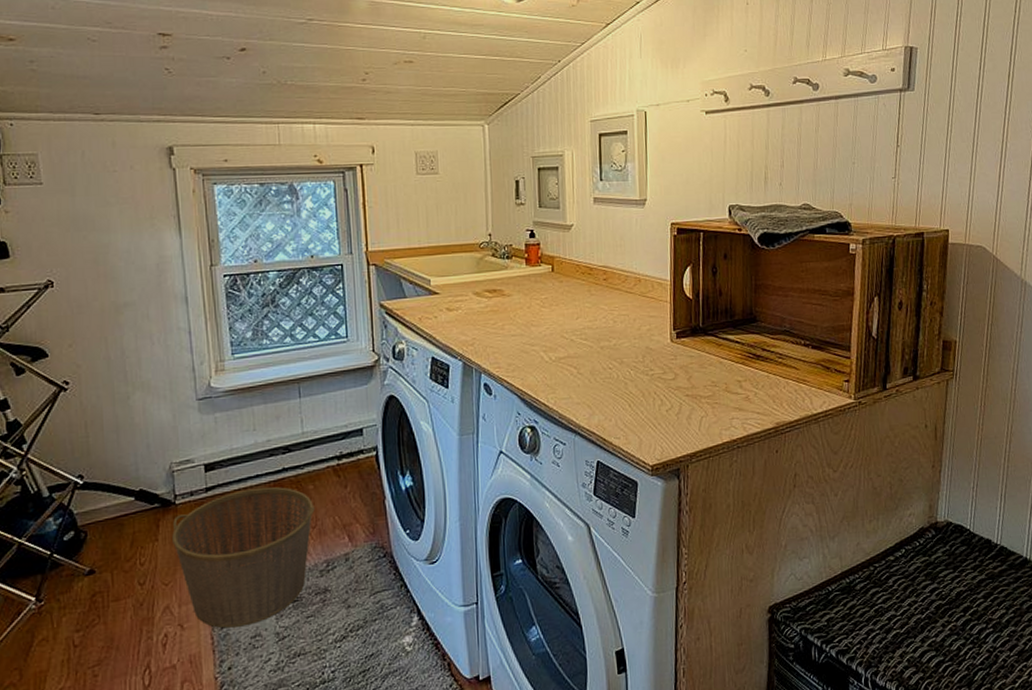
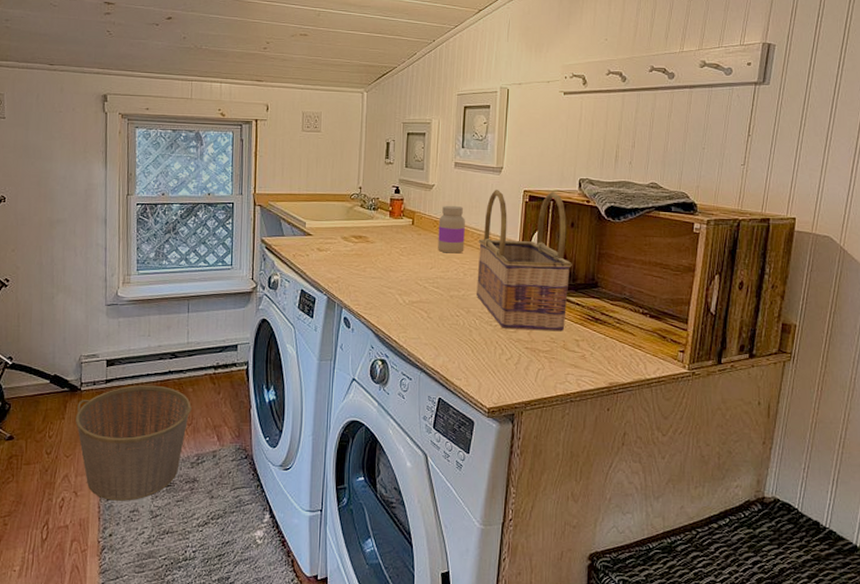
jar: none [581,246,612,300] -> present [438,205,465,254]
basket: none [626,222,728,377] -> present [477,190,572,332]

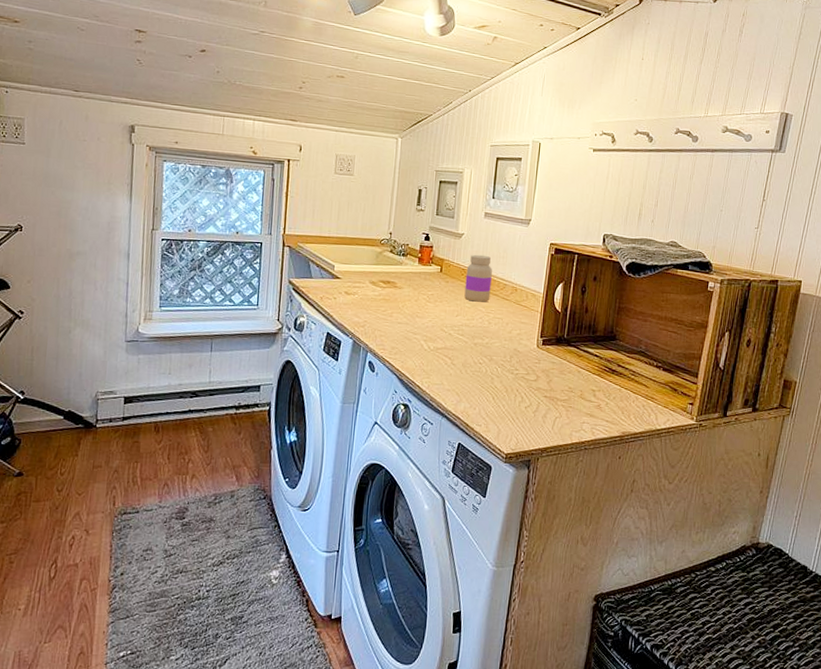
basket: present [75,385,192,501] -> none [89,423,211,540]
basket: present [477,190,572,332] -> none [500,241,593,382]

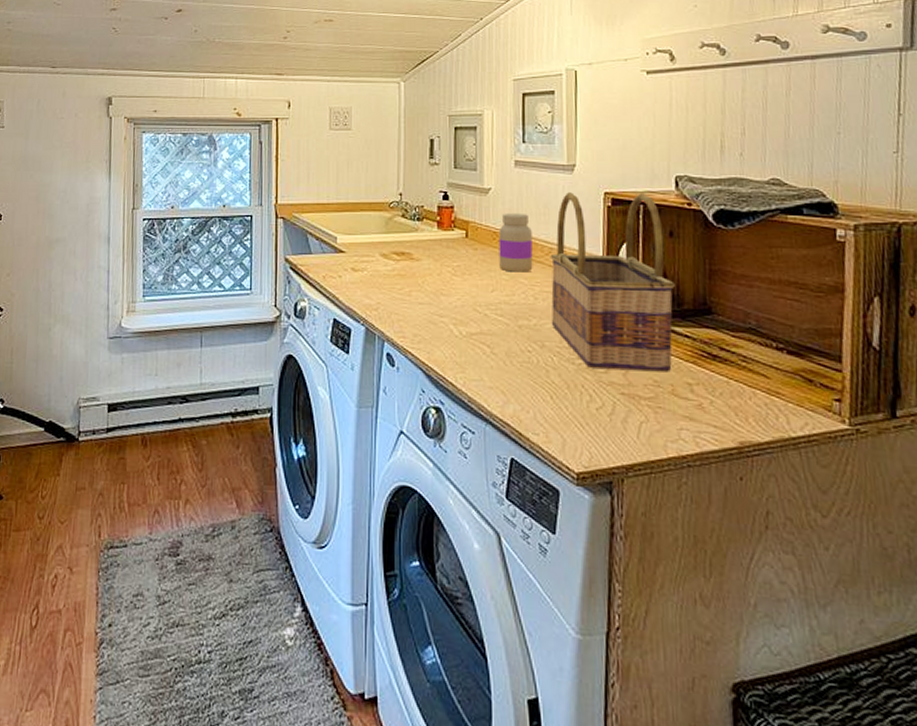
basket: none [500,241,593,382] -> present [550,192,675,372]

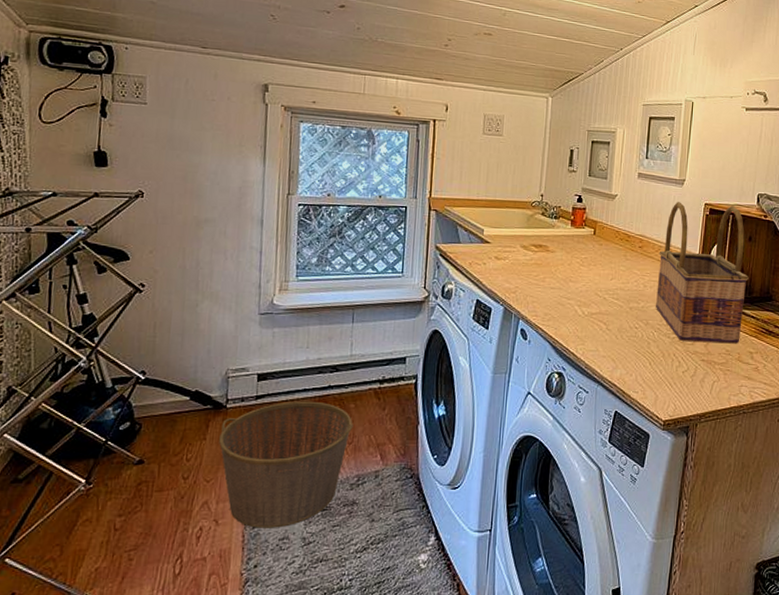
basket: none [72,435,206,582] -> present [219,401,353,528]
jar: present [498,212,533,272] -> none [619,216,647,265]

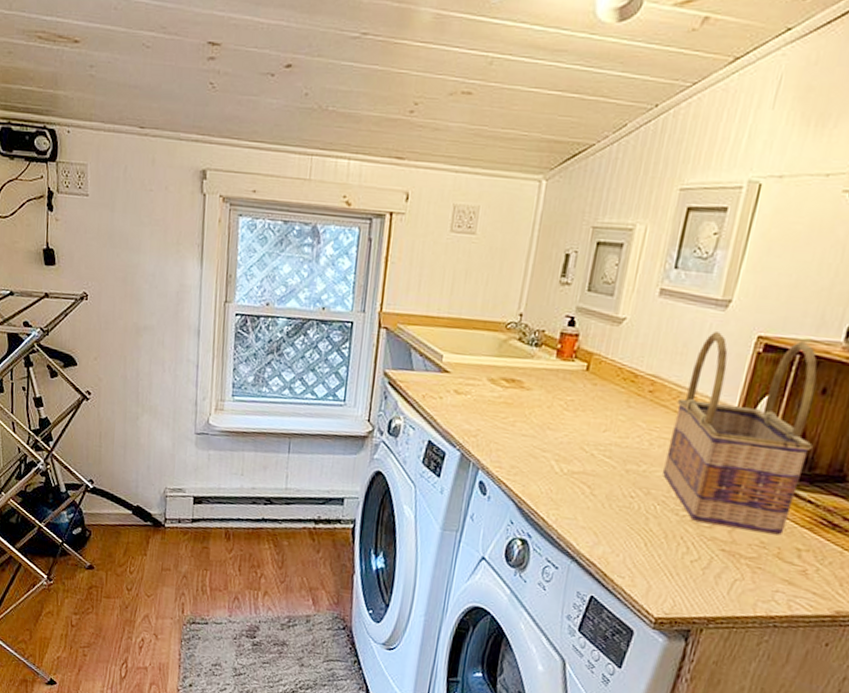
basket: present [219,401,353,528] -> none [158,529,286,654]

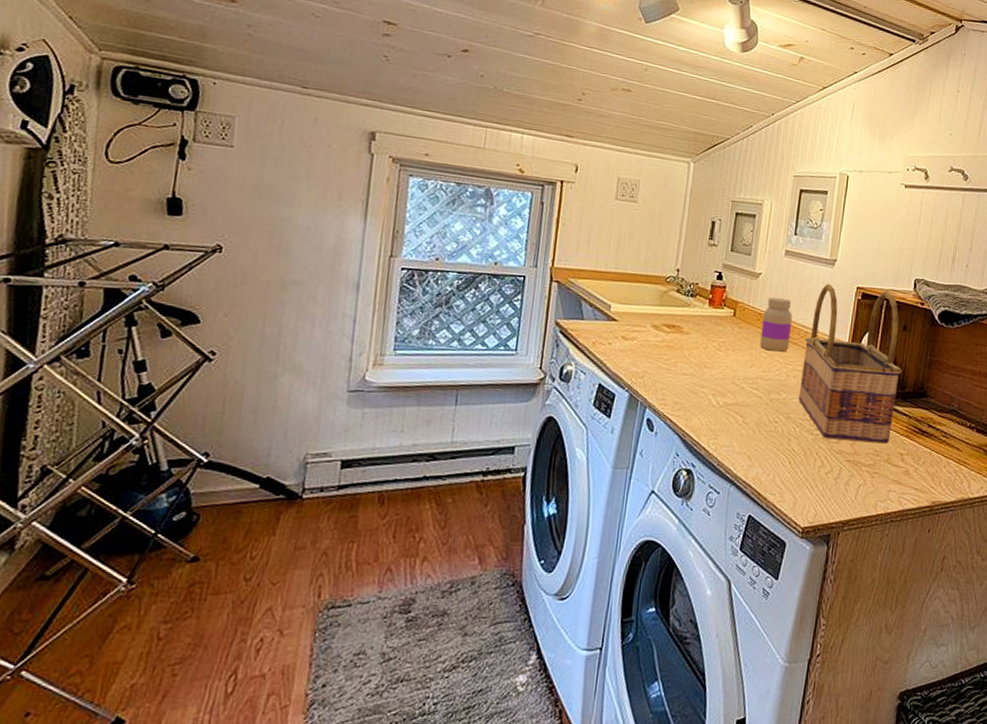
jar: none [617,347,663,416] -> present [760,297,792,352]

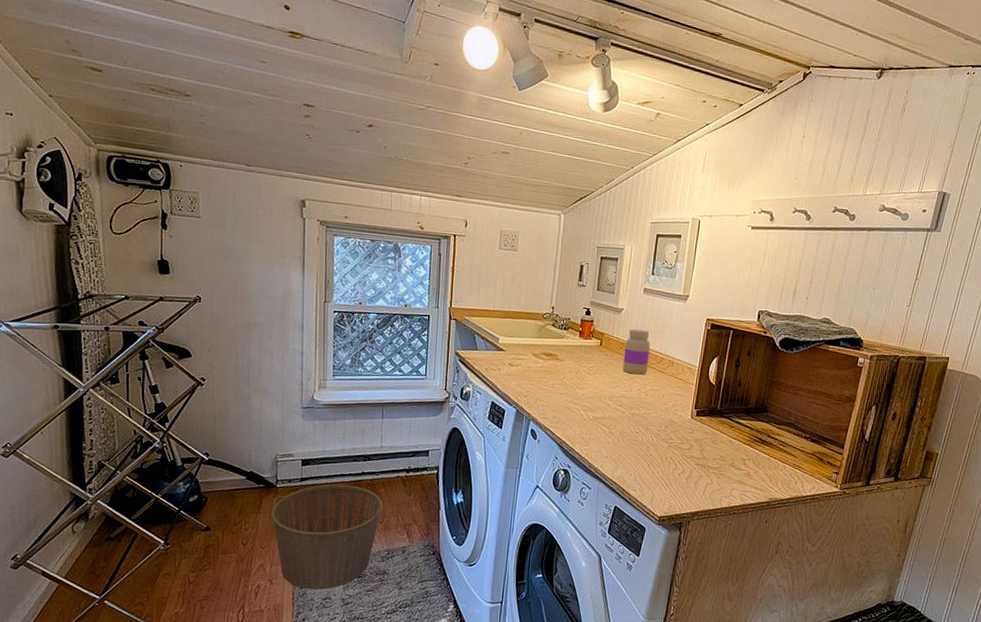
basket: none [290,493,450,641] -> present [271,484,384,590]
basket: present [799,284,902,444] -> none [656,317,745,451]

